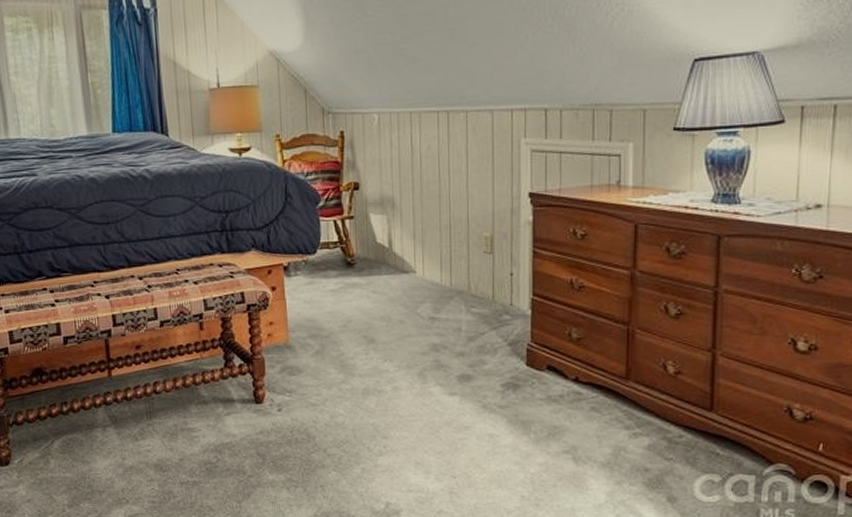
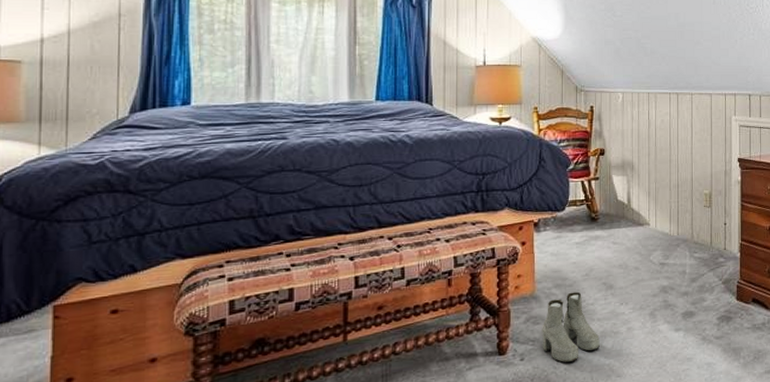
boots: none [298,344,362,417] -> present [542,292,600,362]

